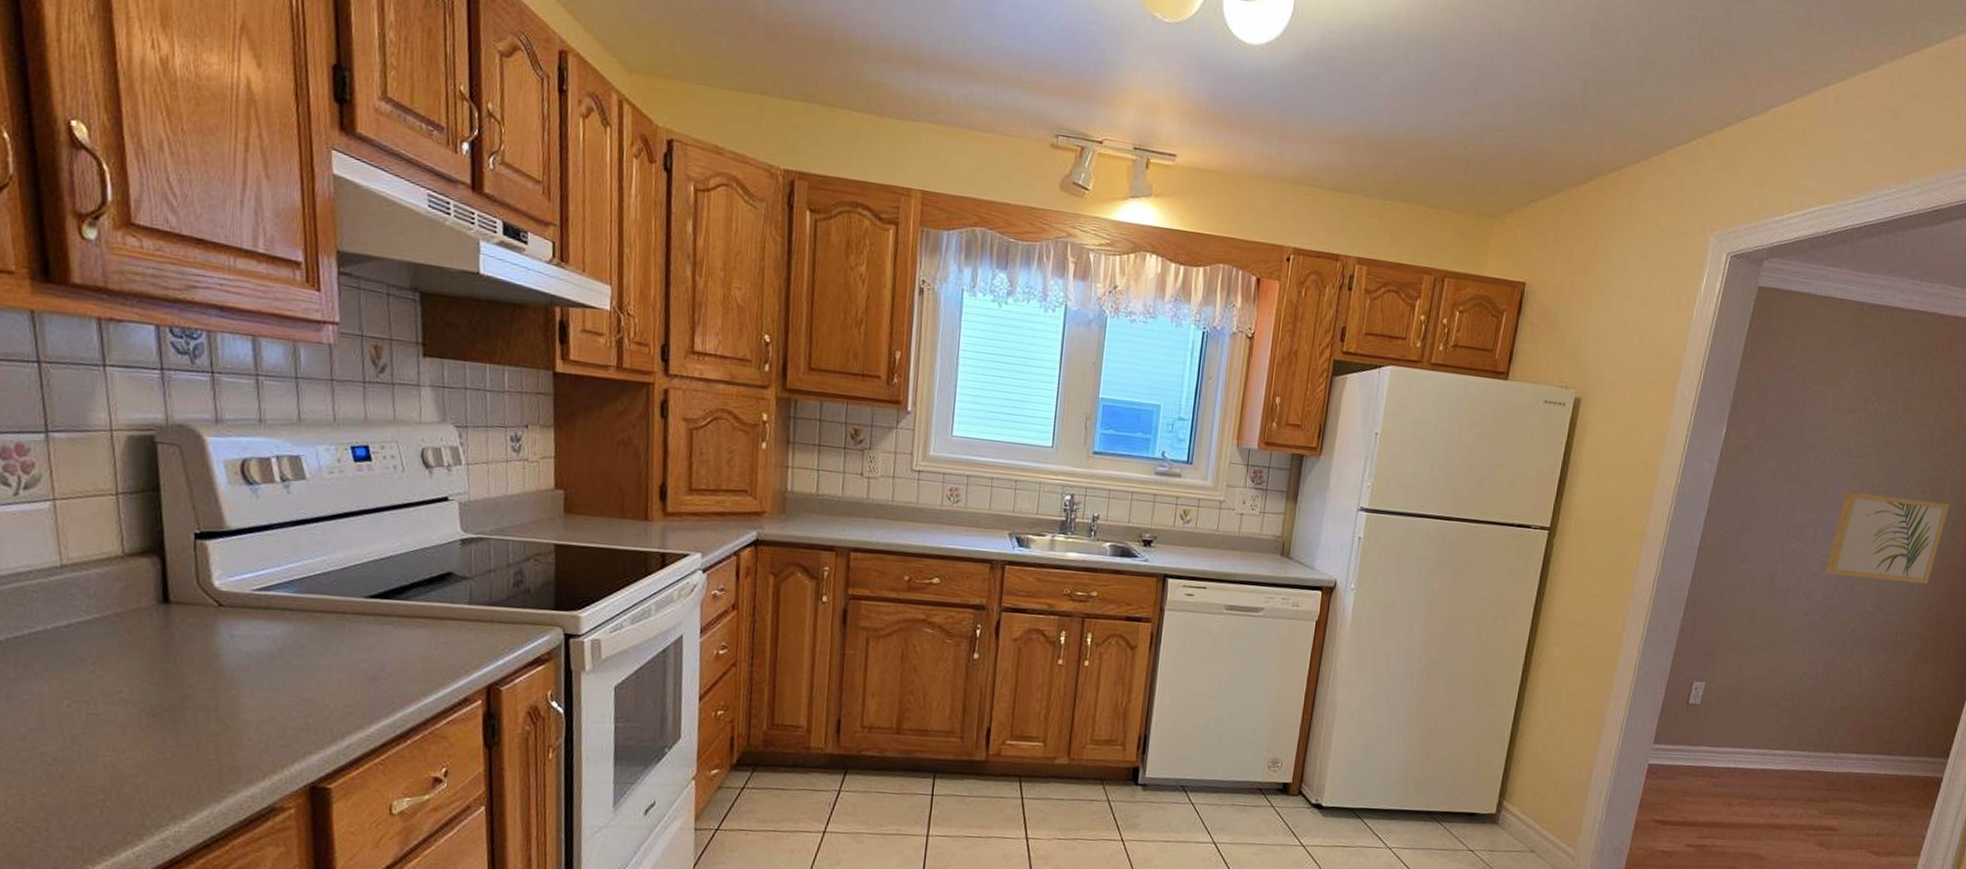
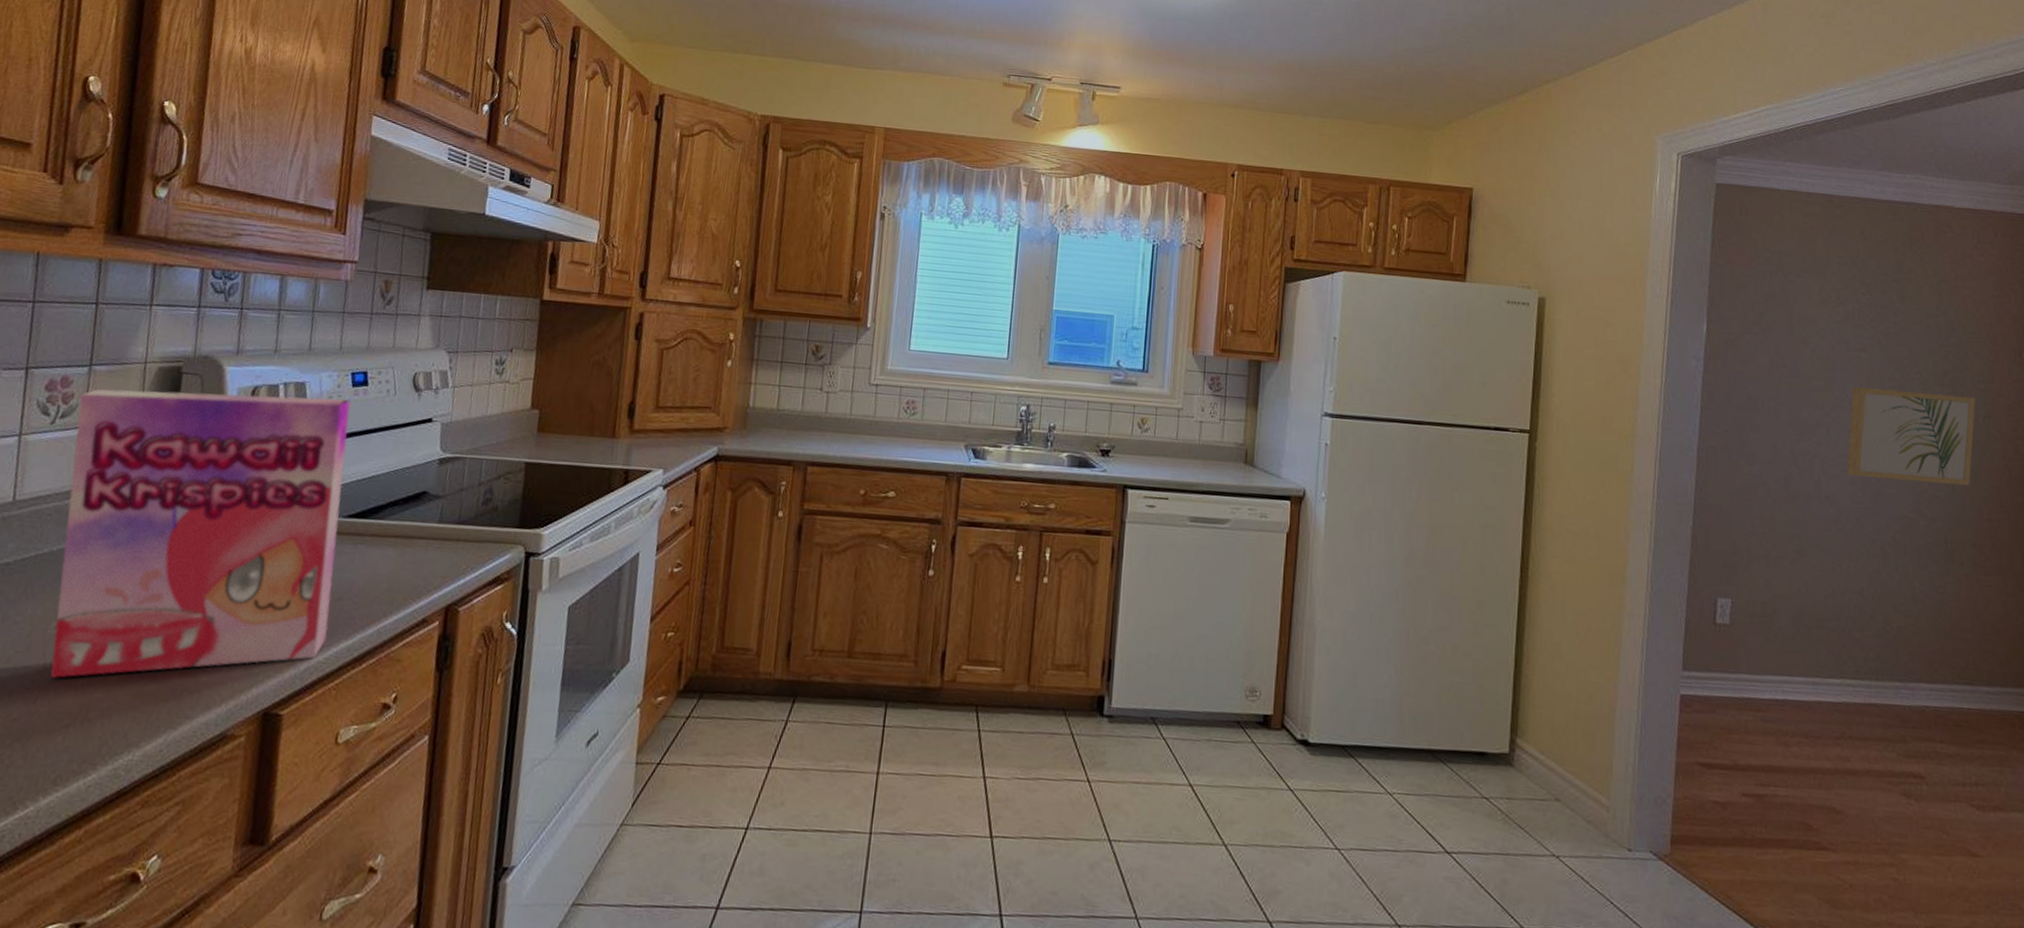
cereal box: none [42,458,366,755] -> present [50,389,351,678]

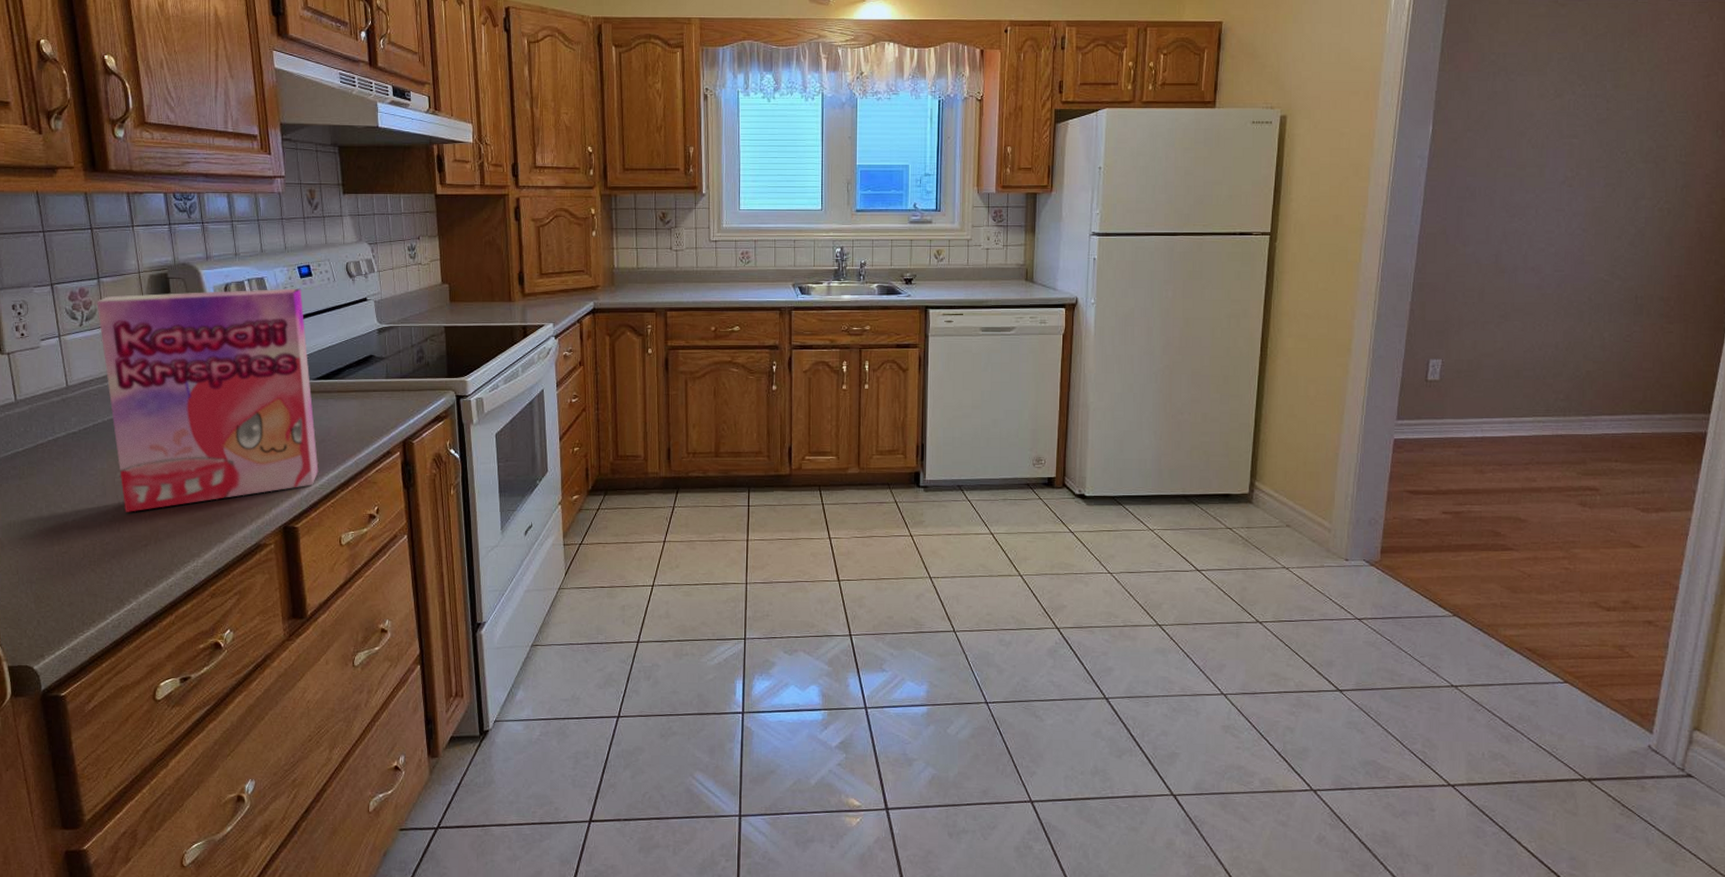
wall art: present [1846,386,1976,486] -> none [1551,169,1676,249]

